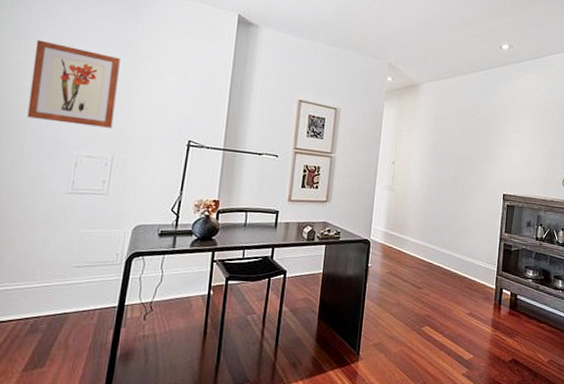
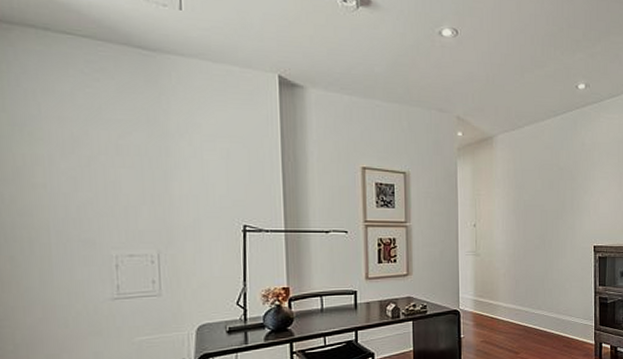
wall art: present [27,40,120,128] -> none [41,126,152,221]

